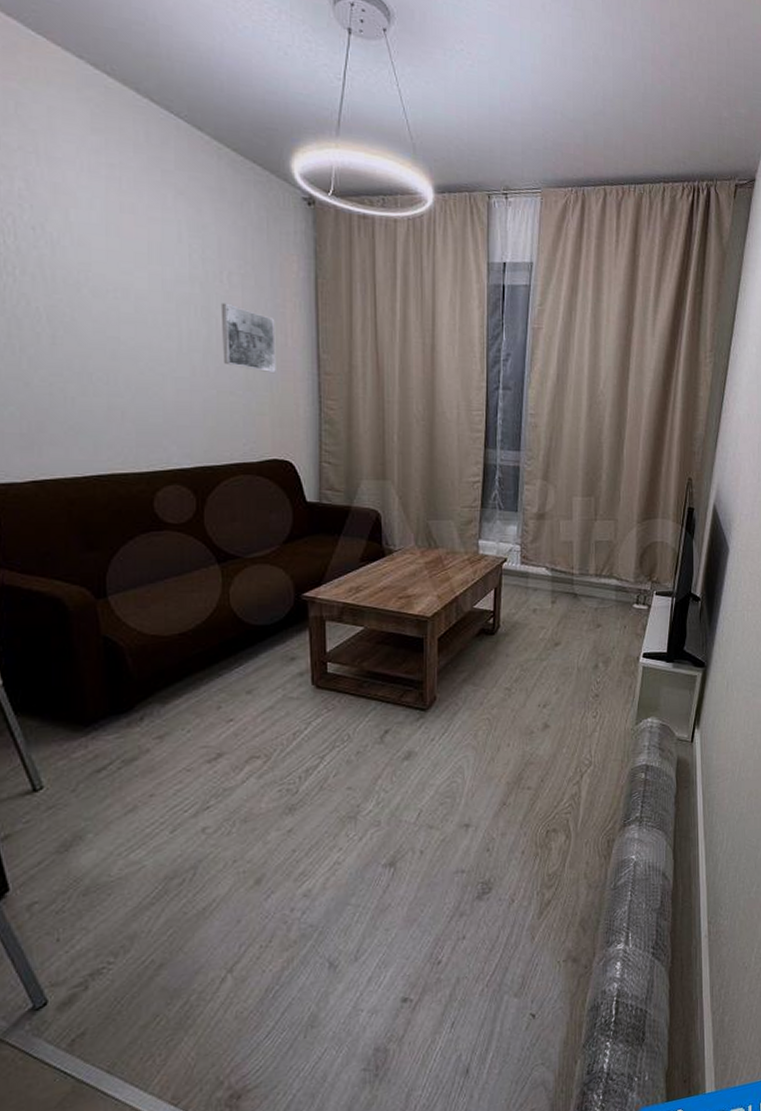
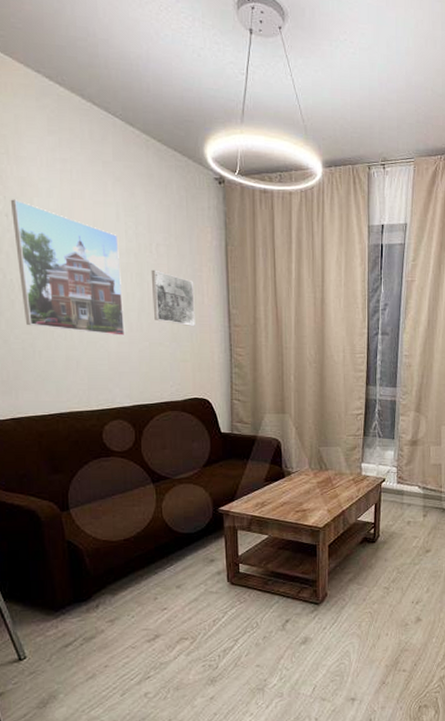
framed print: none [38,208,186,383] -> present [10,199,125,337]

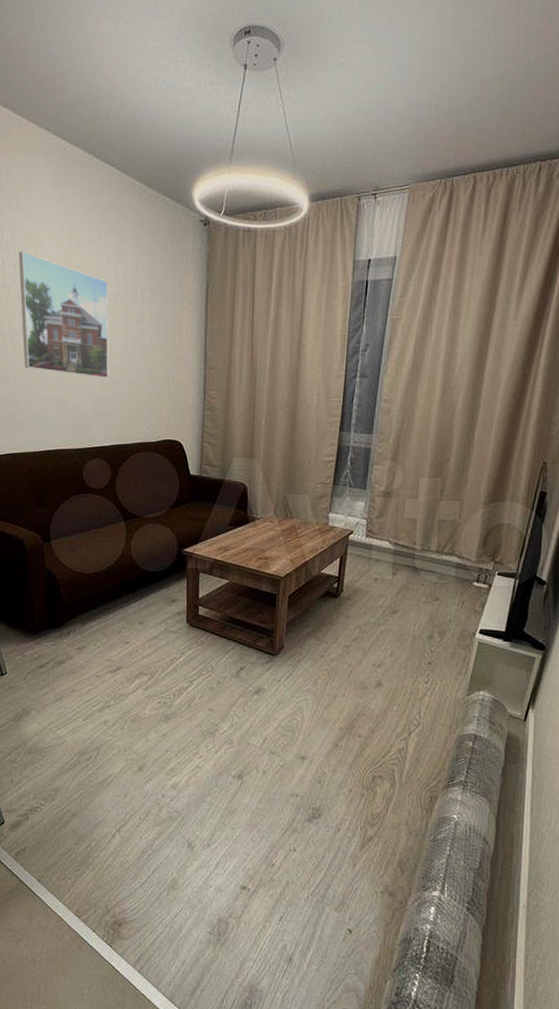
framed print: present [151,269,195,327] -> none [135,313,174,370]

